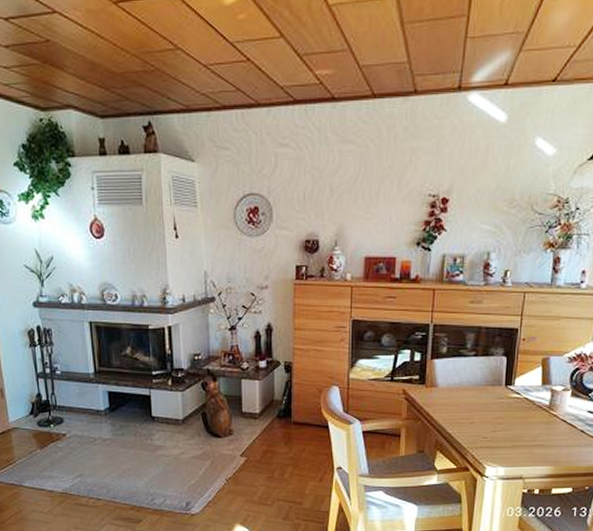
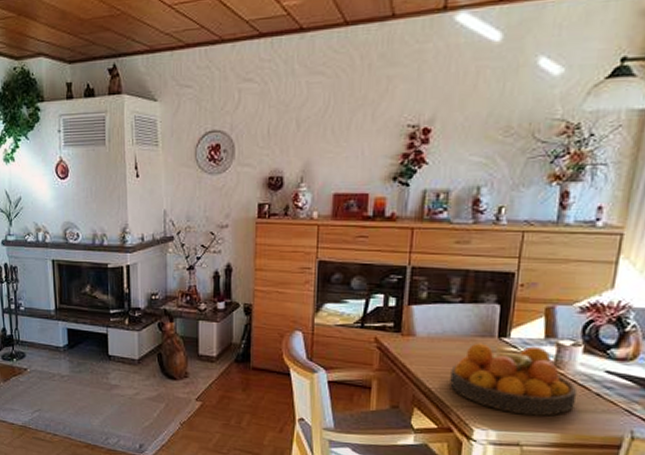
fruit bowl: none [466,391,567,452] -> present [450,343,578,416]

